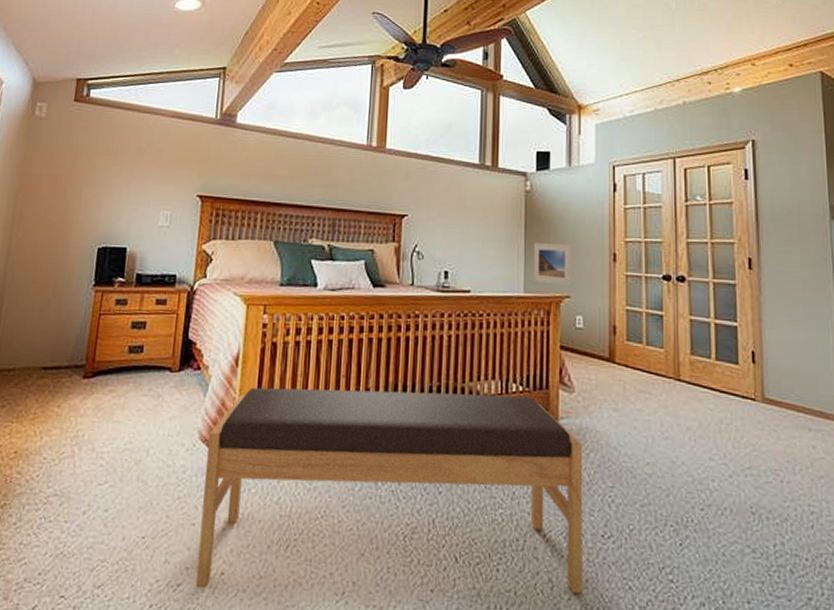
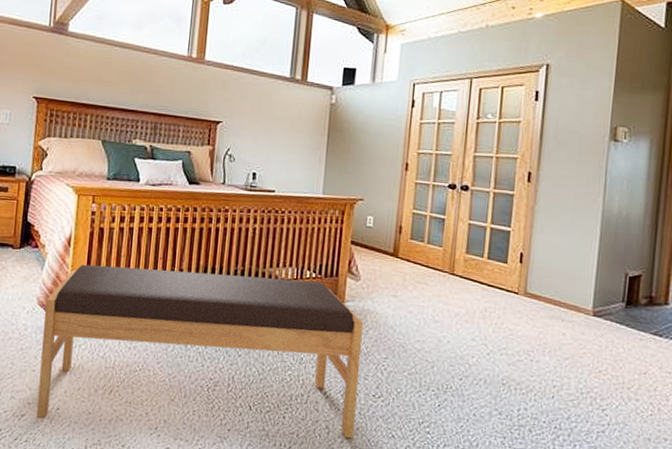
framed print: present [533,243,572,286] -> none [331,151,368,190]

